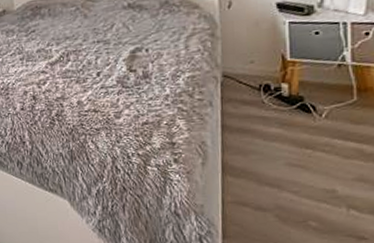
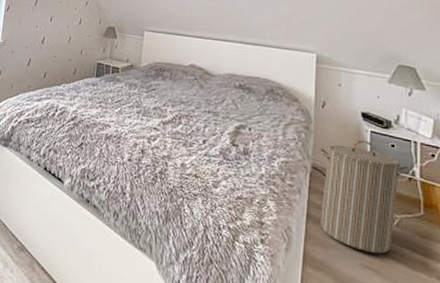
laundry hamper: none [229,33,339,151] -> present [319,140,410,254]

